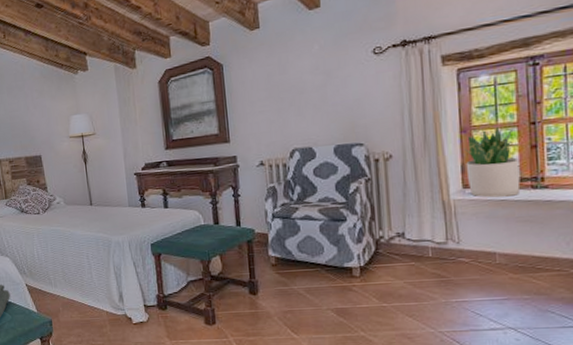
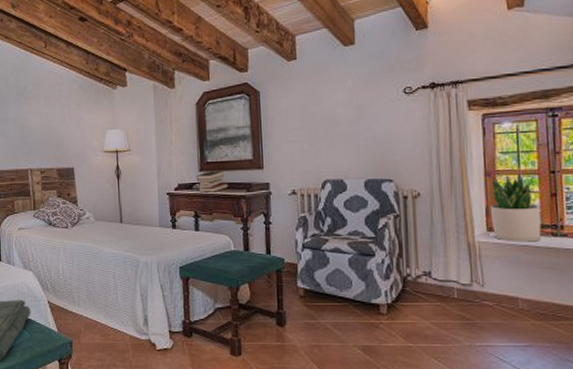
books: none [162,147,195,171] -> present [196,170,228,193]

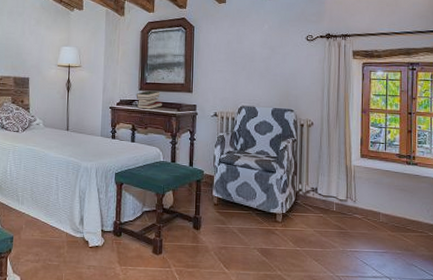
planter: present [487,172,542,242] -> none [363,111,399,168]

